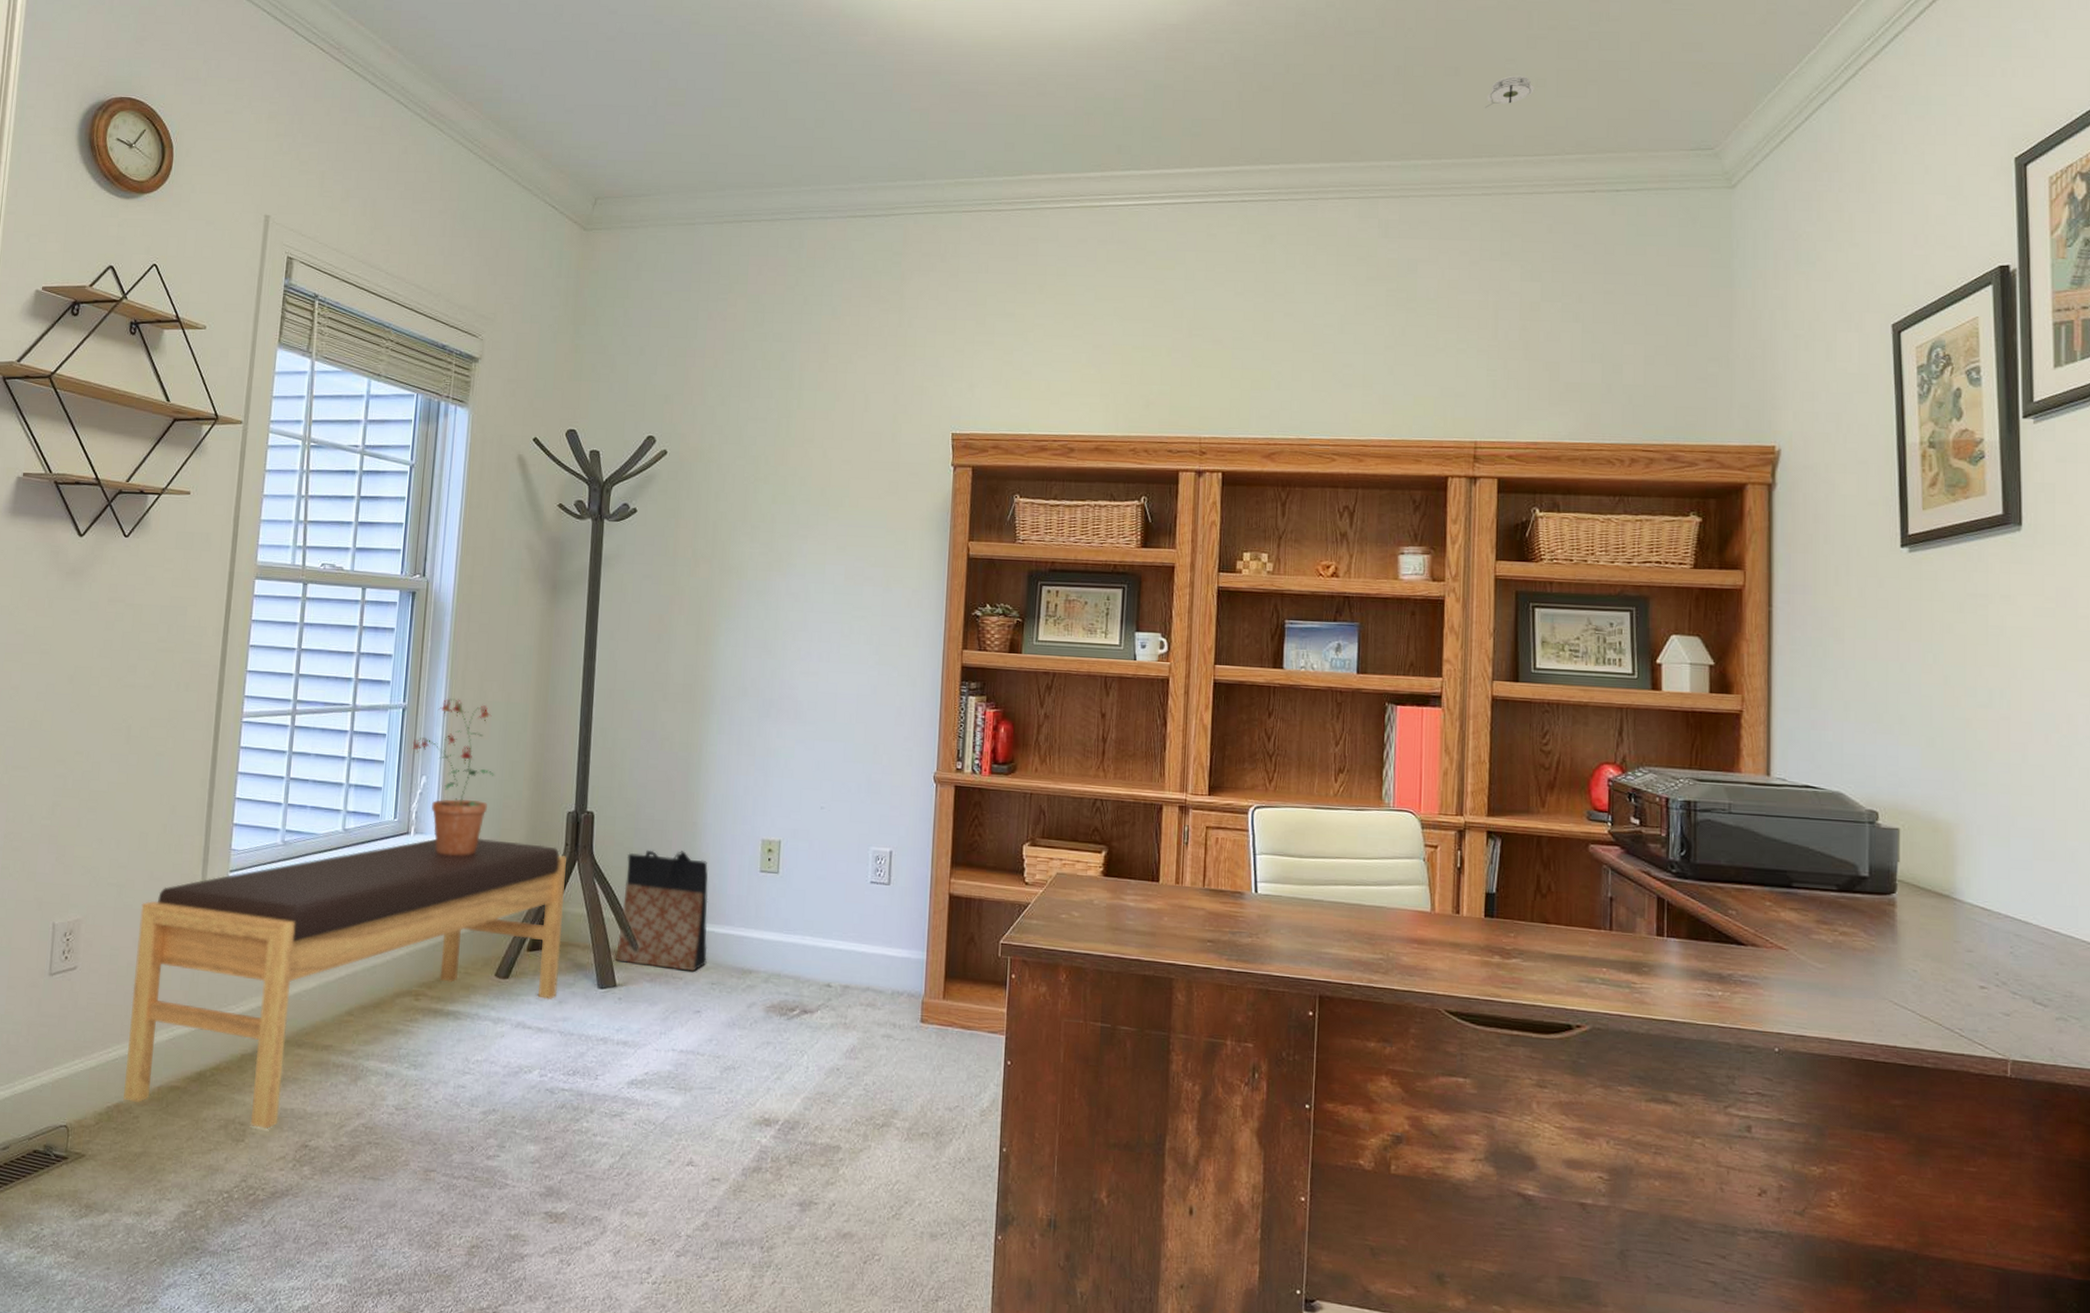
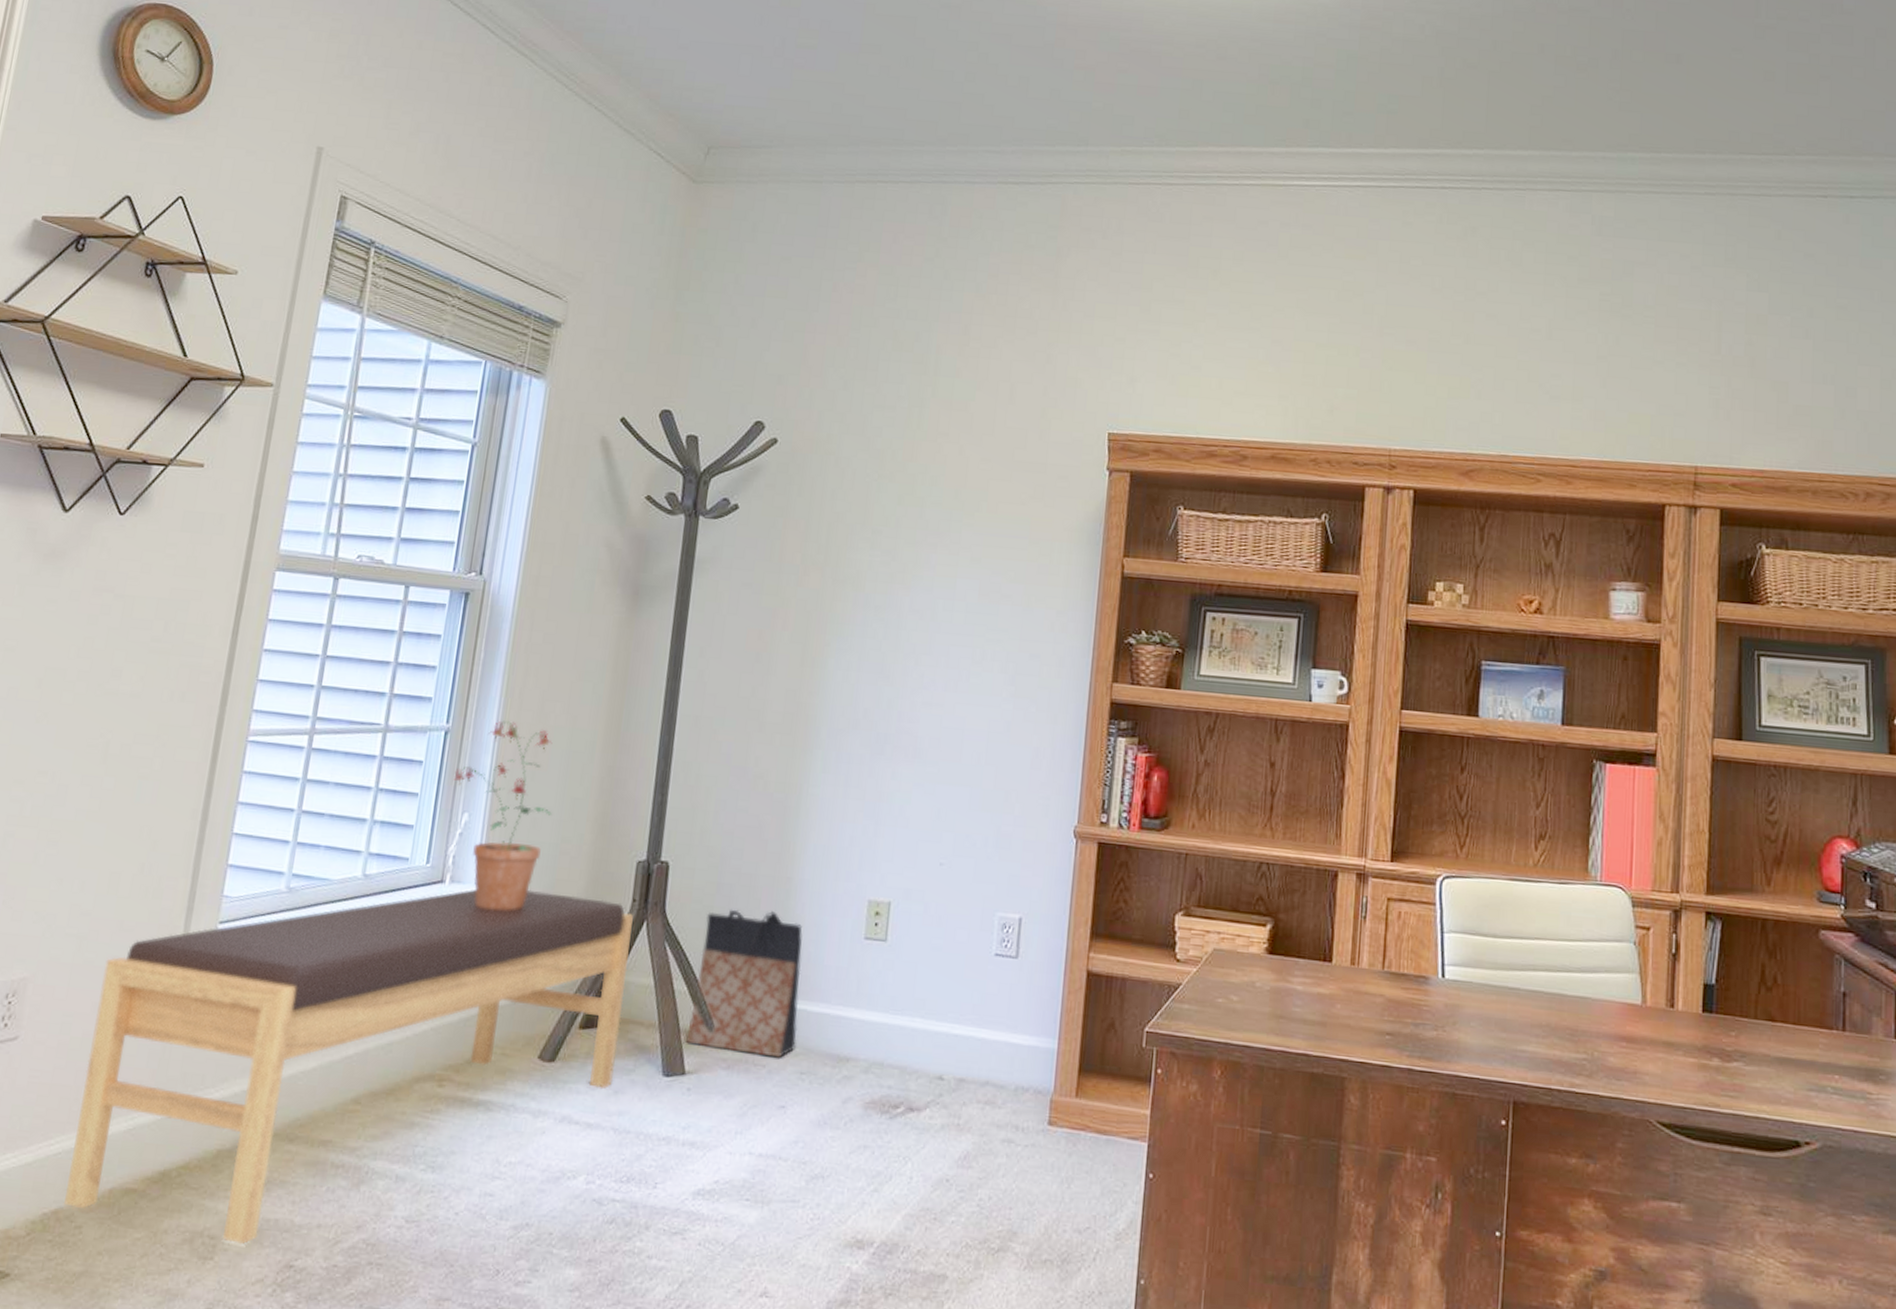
smoke detector: present [1485,75,1534,108] -> none [1709,66,1762,100]

